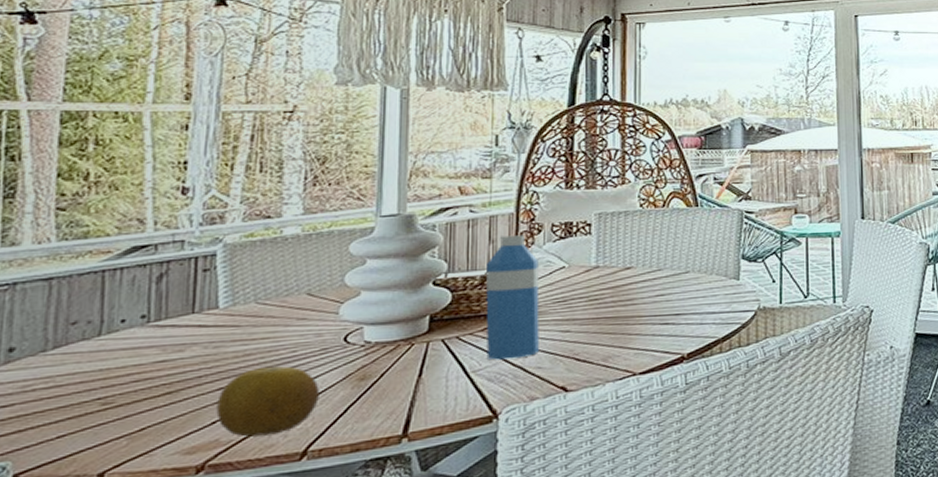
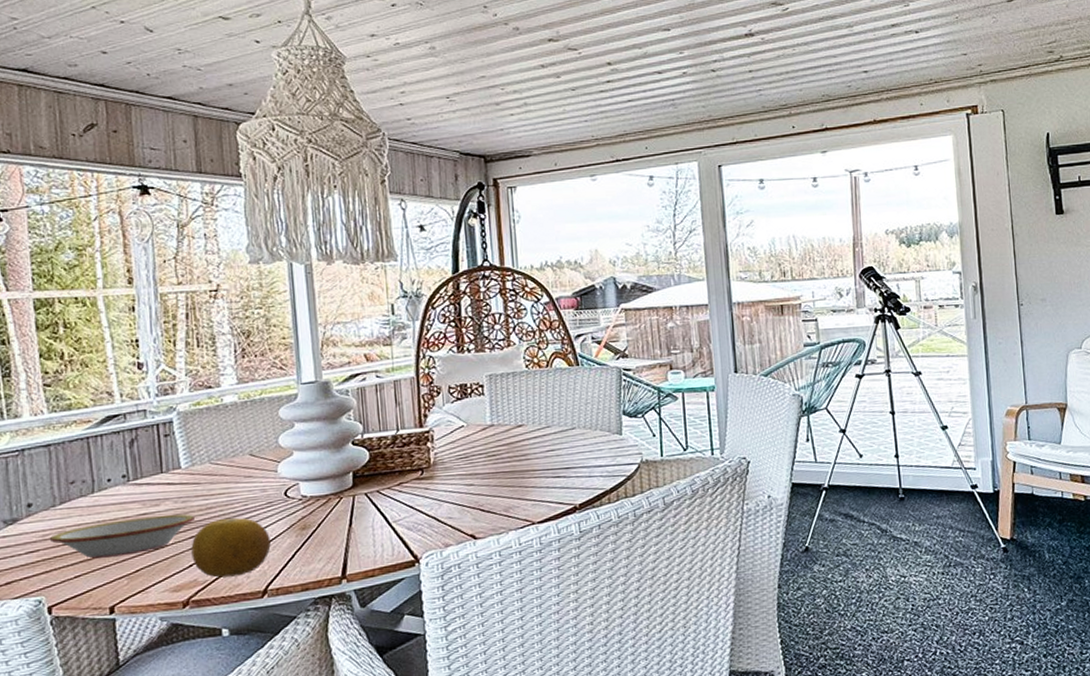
bowl: none [32,361,227,415] -> present [50,514,195,559]
water bottle: present [486,235,540,360] -> none [396,397,448,511]

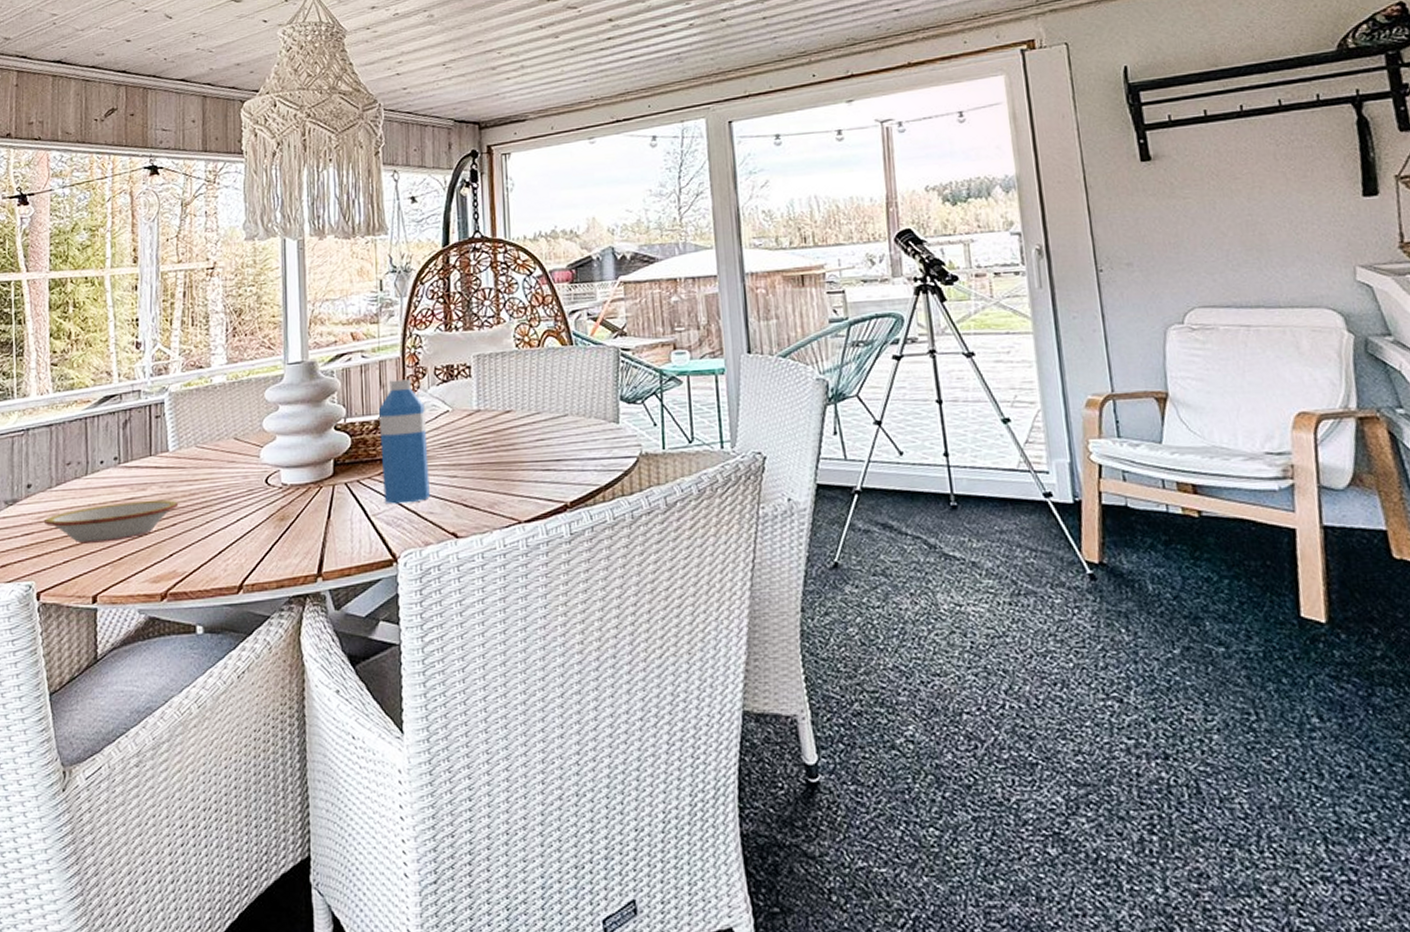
fruit: present [191,518,271,578] -> none [173,506,249,570]
water bottle: none [396,397,448,511] -> present [379,379,430,504]

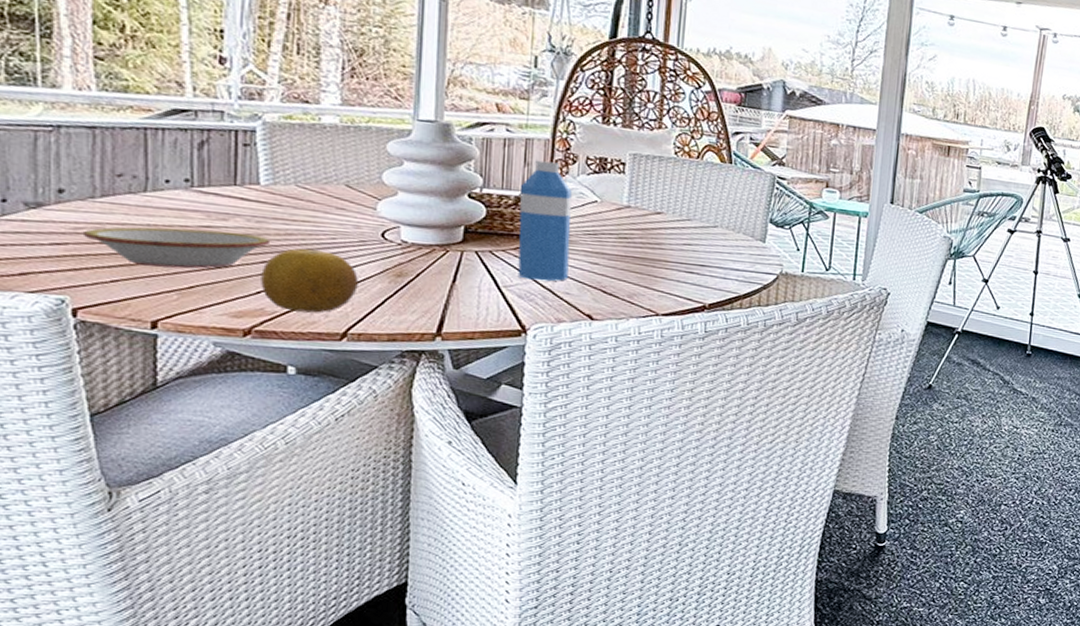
fruit: none [173,506,249,570] -> present [261,248,358,313]

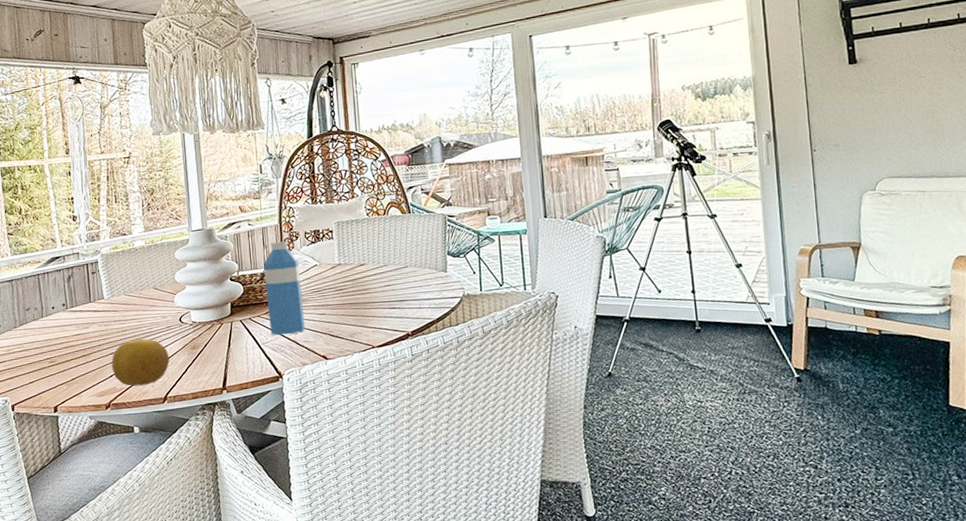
bowl: present [84,227,269,269] -> none [13,335,114,369]

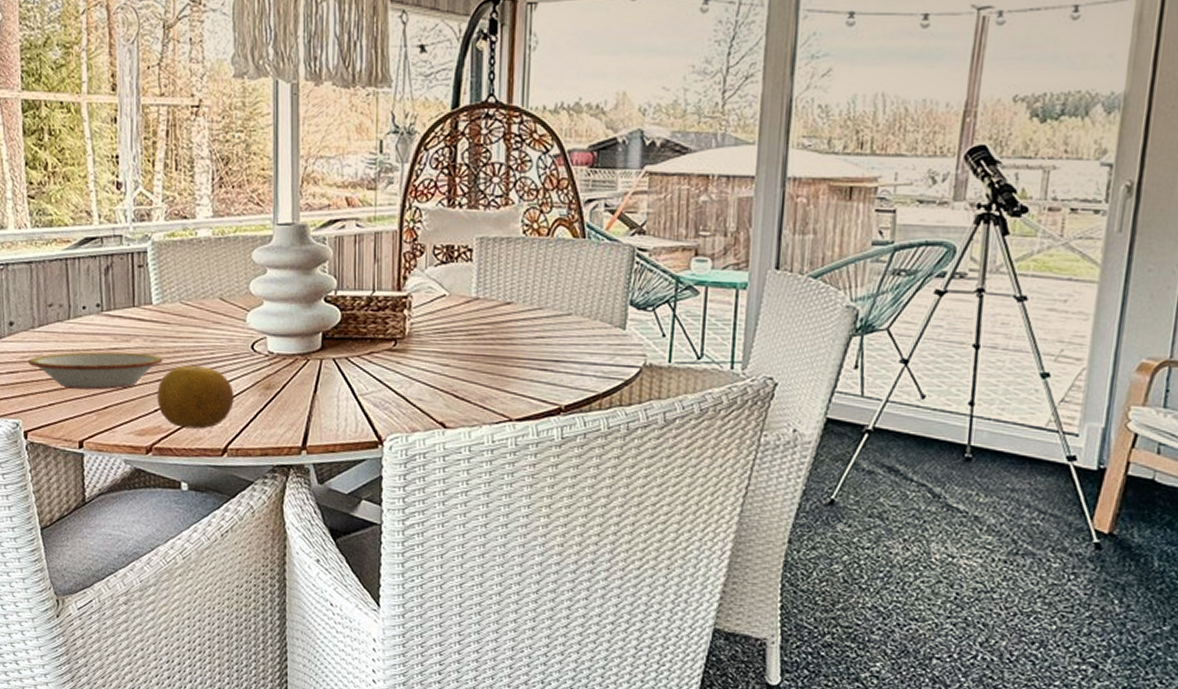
bowl: none [13,335,114,369] -> present [29,352,162,390]
water bottle: present [263,241,305,336] -> none [372,255,421,387]

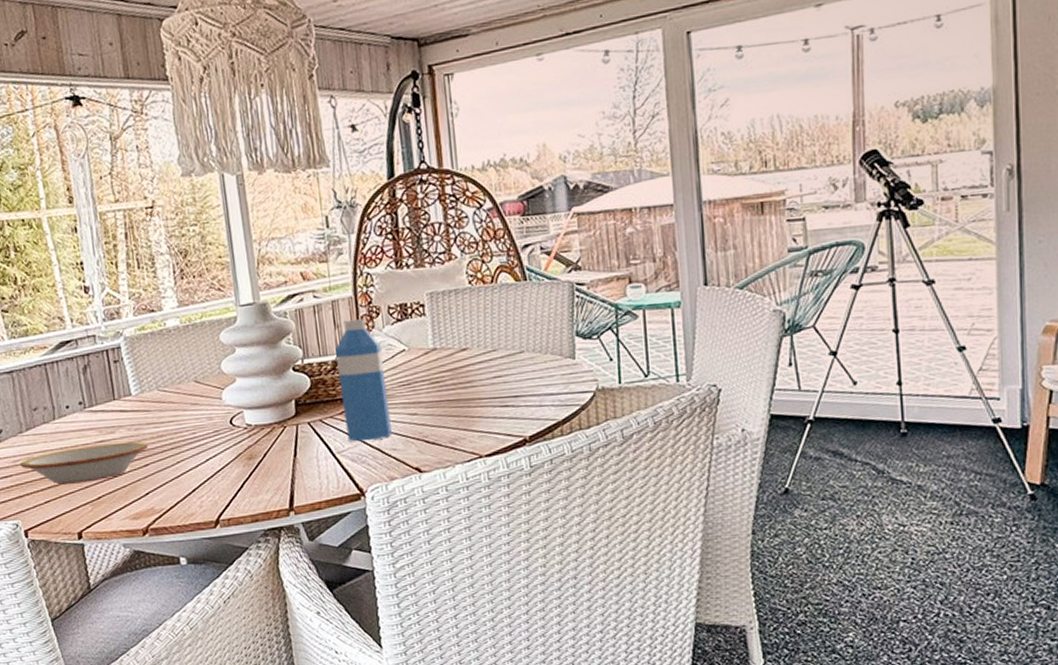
fruit: present [157,365,234,429] -> none [146,446,220,507]
water bottle: none [372,255,421,387] -> present [335,319,392,442]

